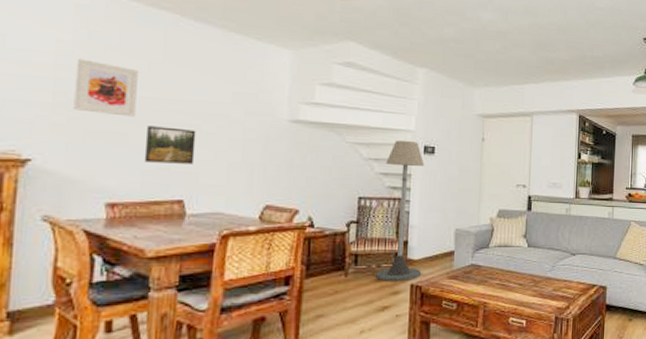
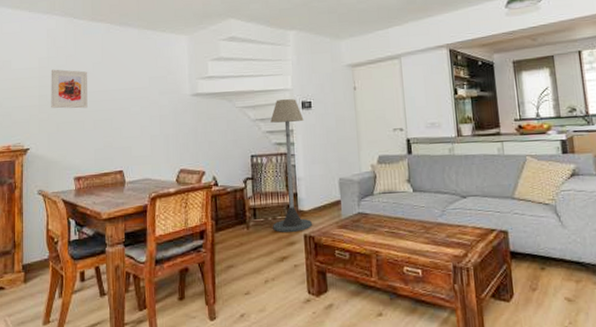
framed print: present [144,126,196,164] -> none [95,112,128,143]

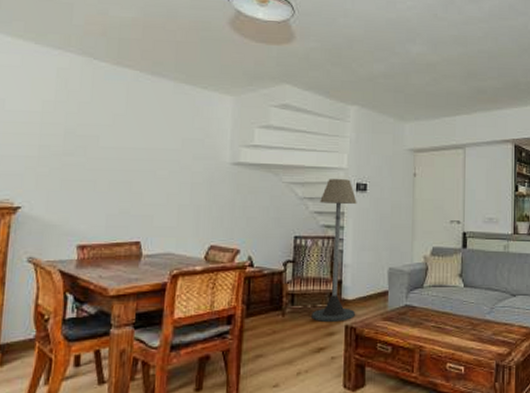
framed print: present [51,69,88,109] -> none [54,116,106,166]

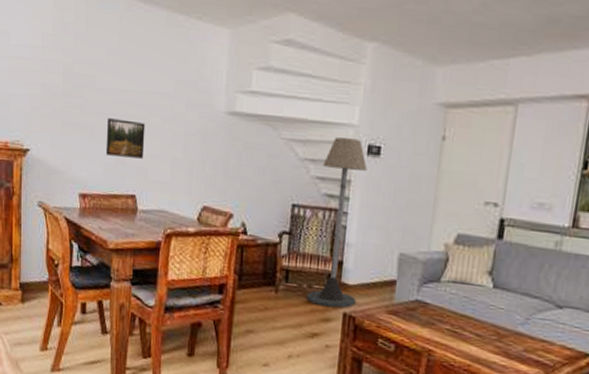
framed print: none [108,173,152,208] -> present [105,118,146,159]

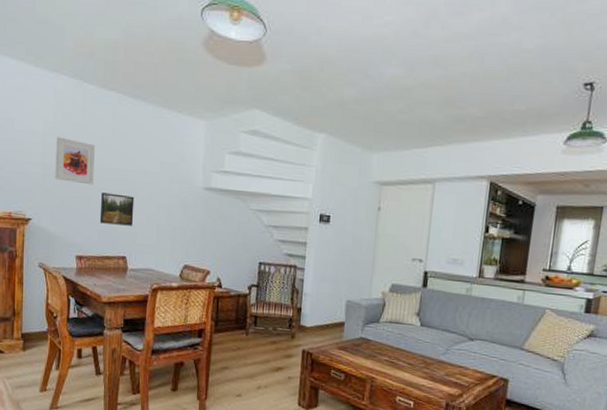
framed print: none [55,51,101,109] -> present [55,137,96,185]
floor lamp: present [306,137,368,308] -> none [272,208,320,346]

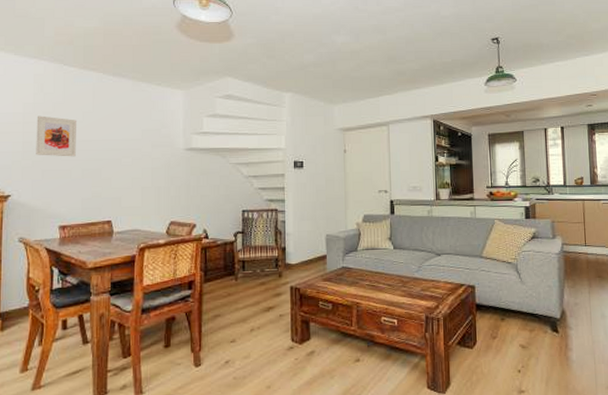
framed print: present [99,192,135,226] -> none [83,162,118,192]

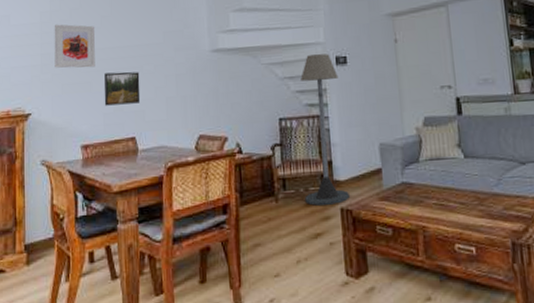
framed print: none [83,162,118,192] -> present [104,71,141,106]
floor lamp: none [261,158,298,284] -> present [300,54,349,206]

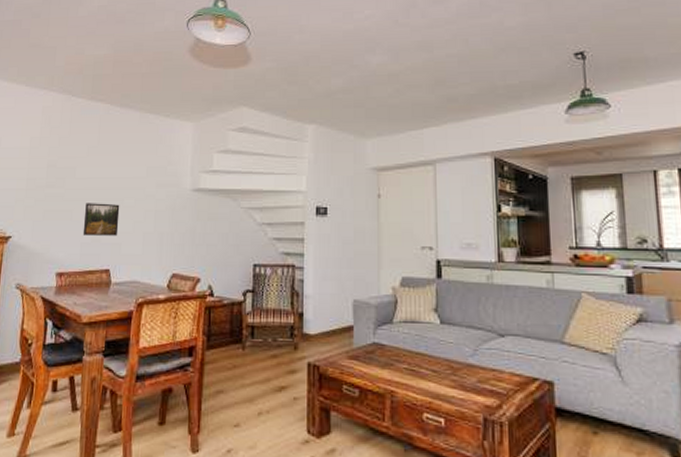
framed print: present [54,24,95,69] -> none [39,150,82,196]
floor lamp: present [300,54,349,206] -> none [272,203,318,358]

